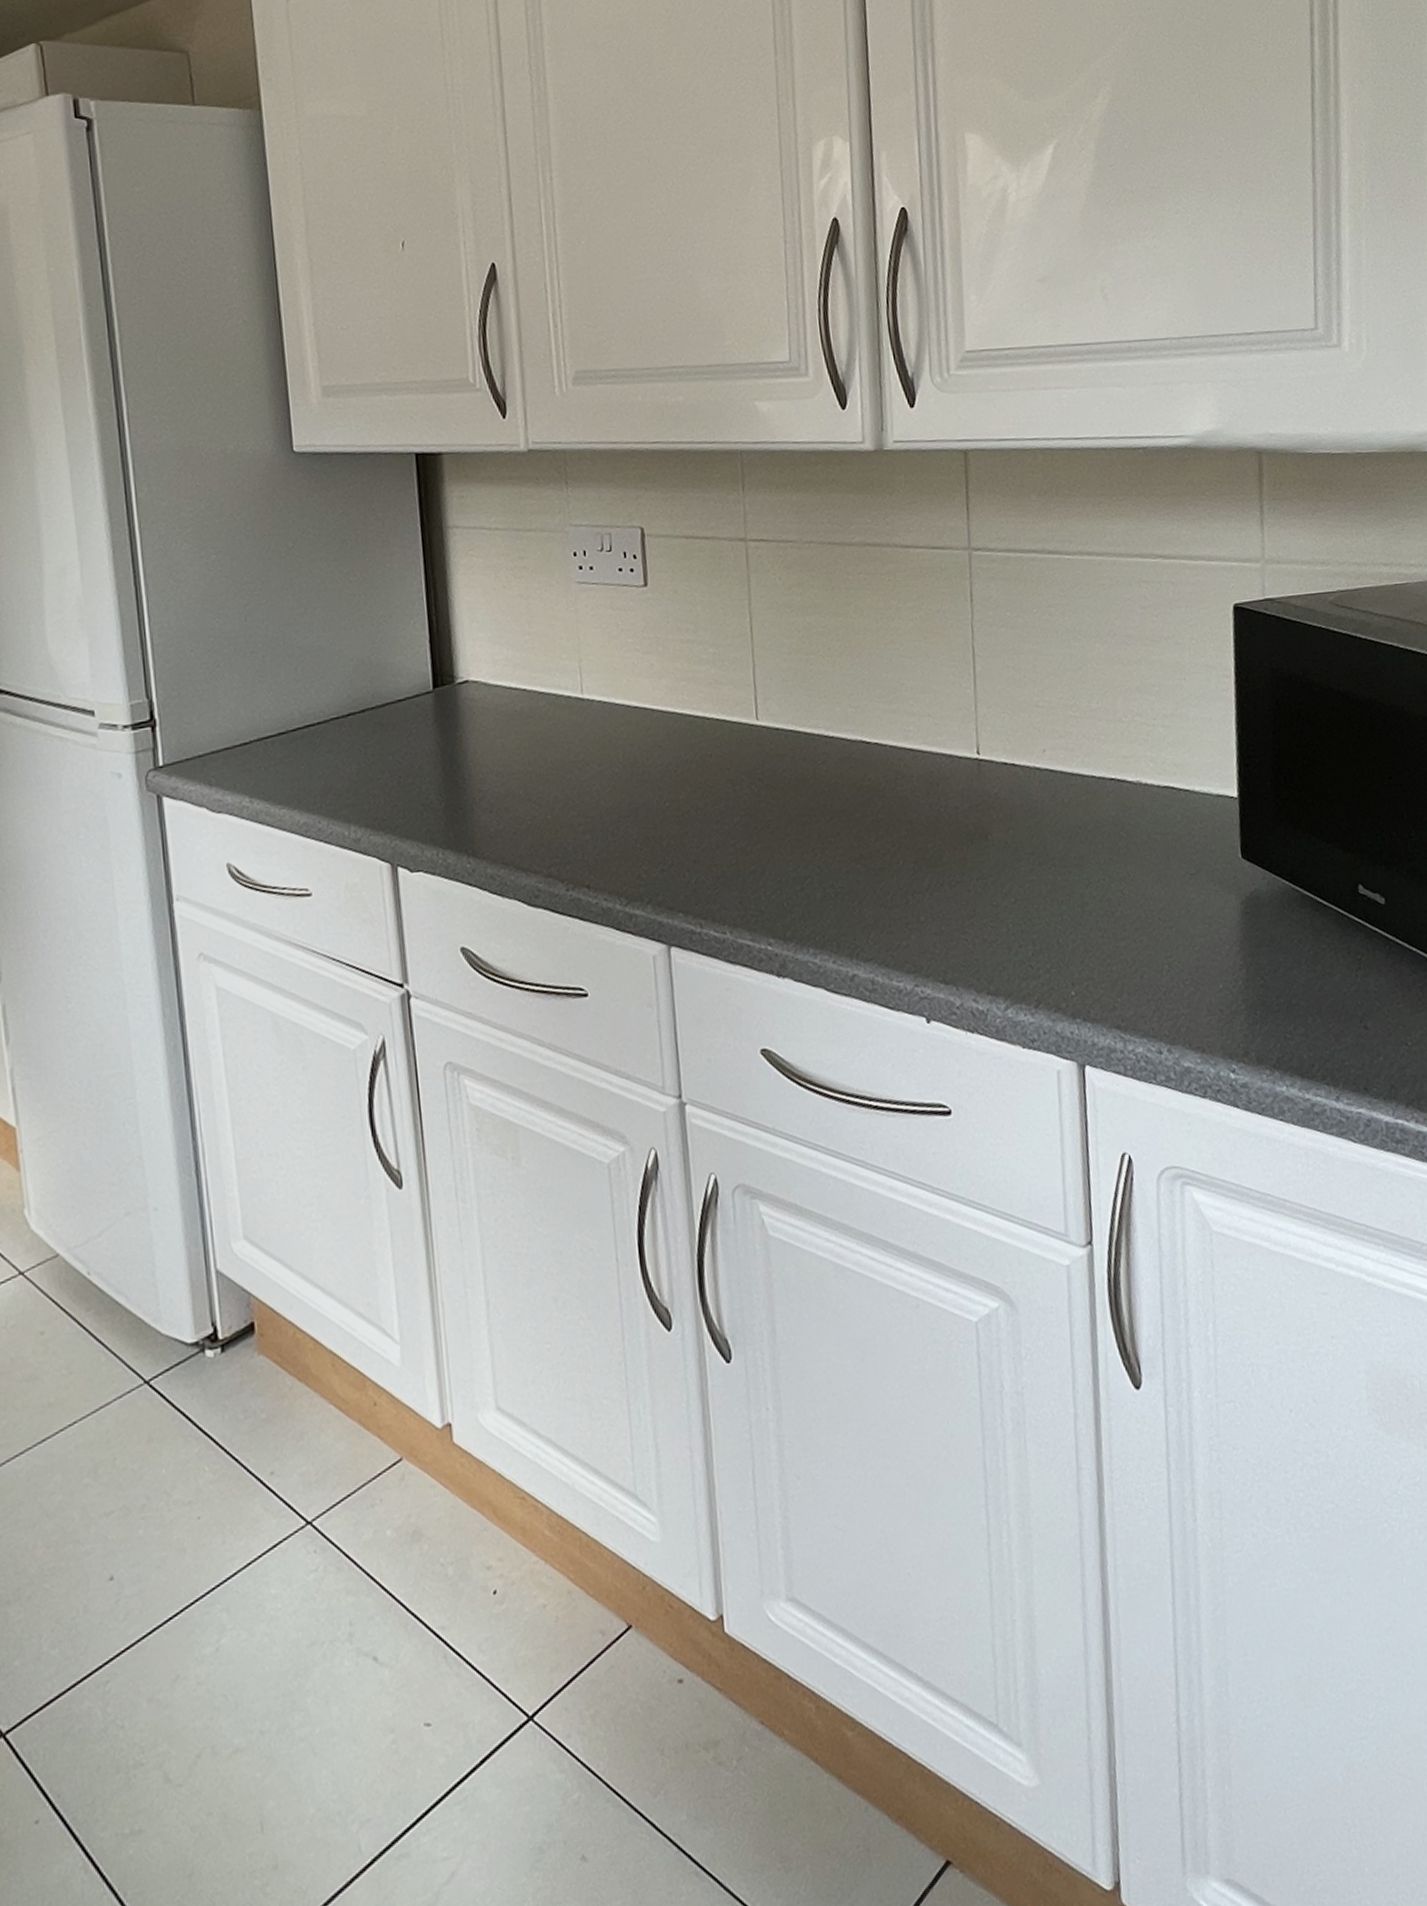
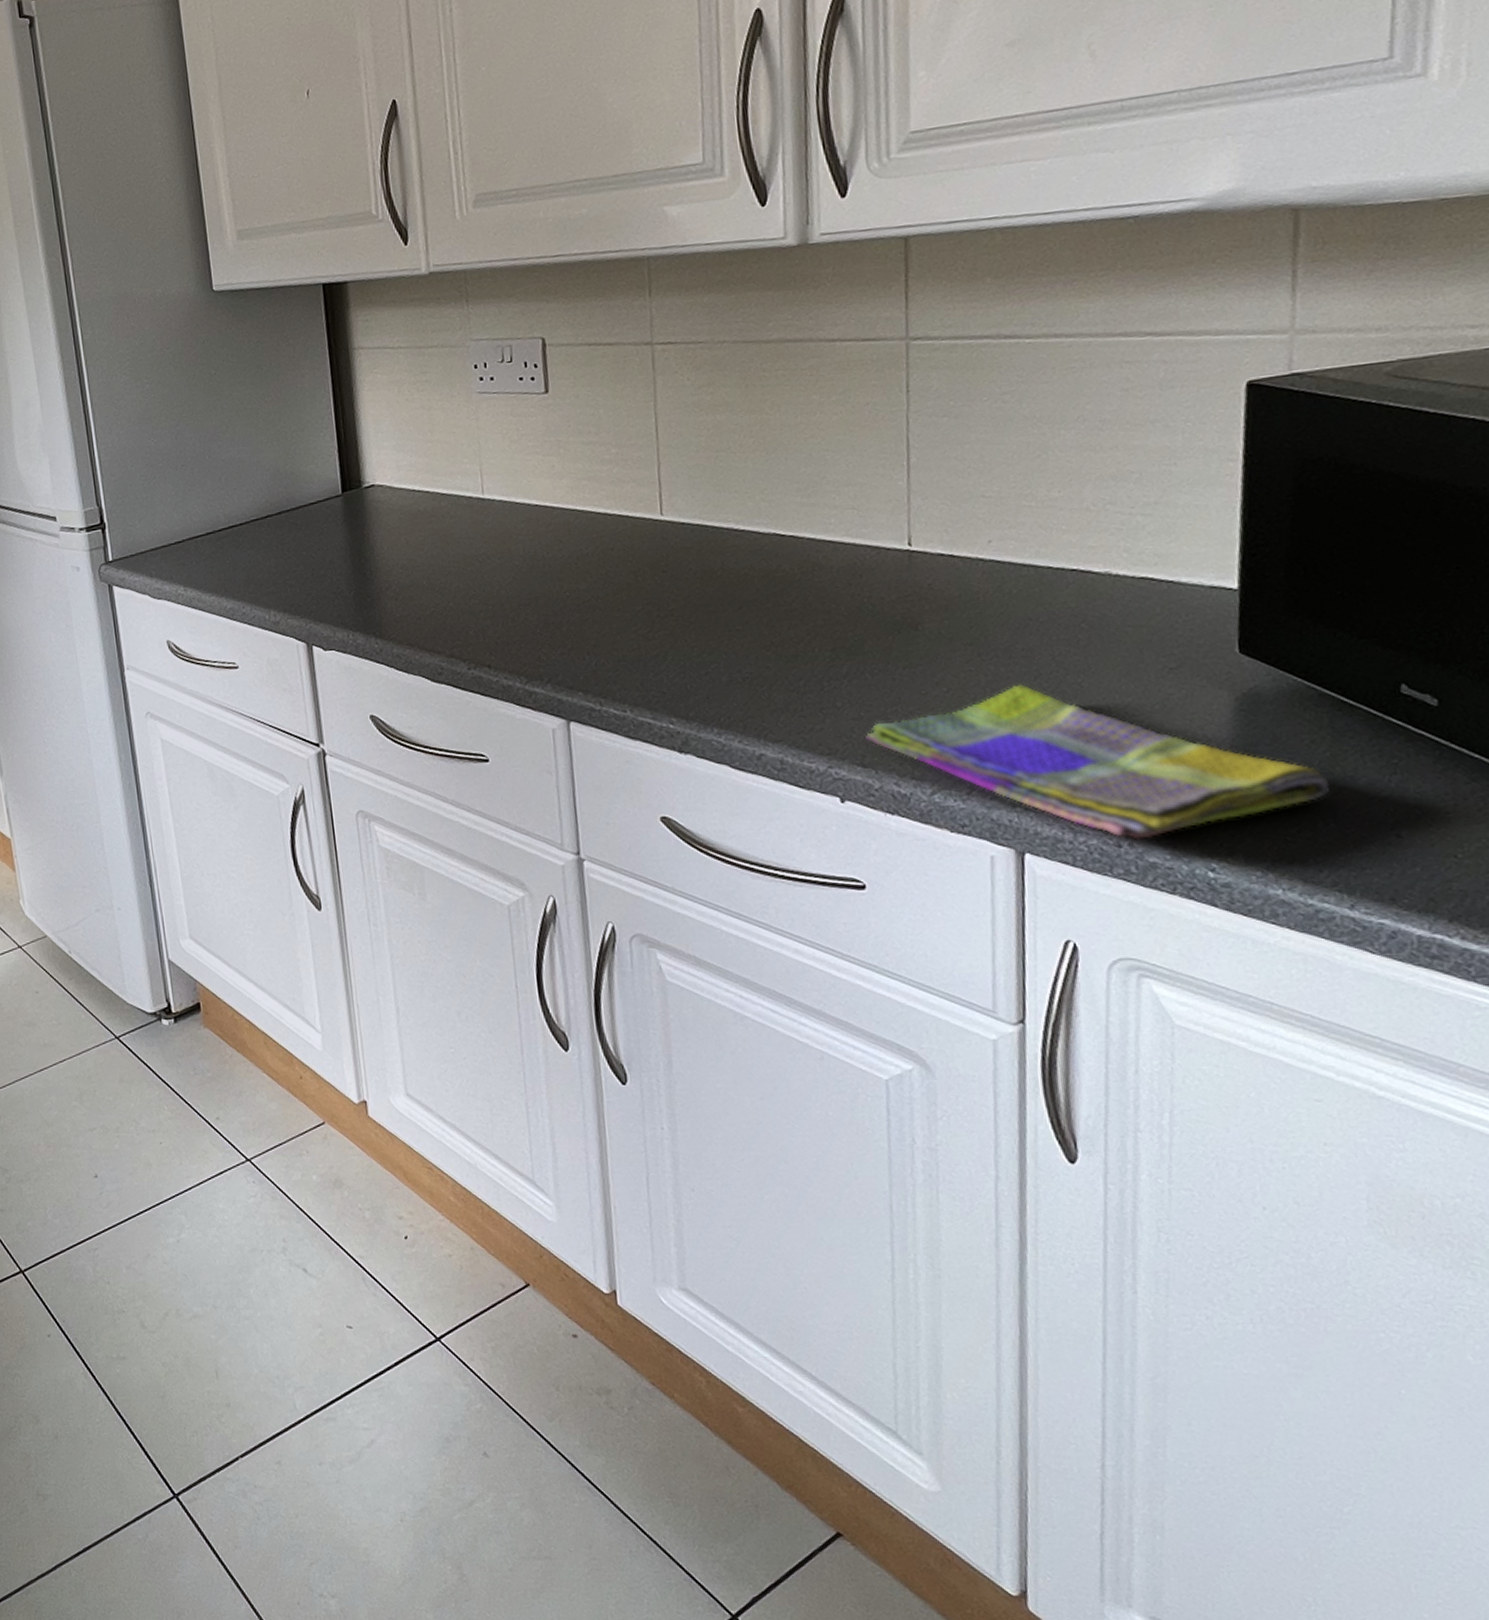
dish towel: none [947,892,1315,1046] -> present [866,684,1330,840]

